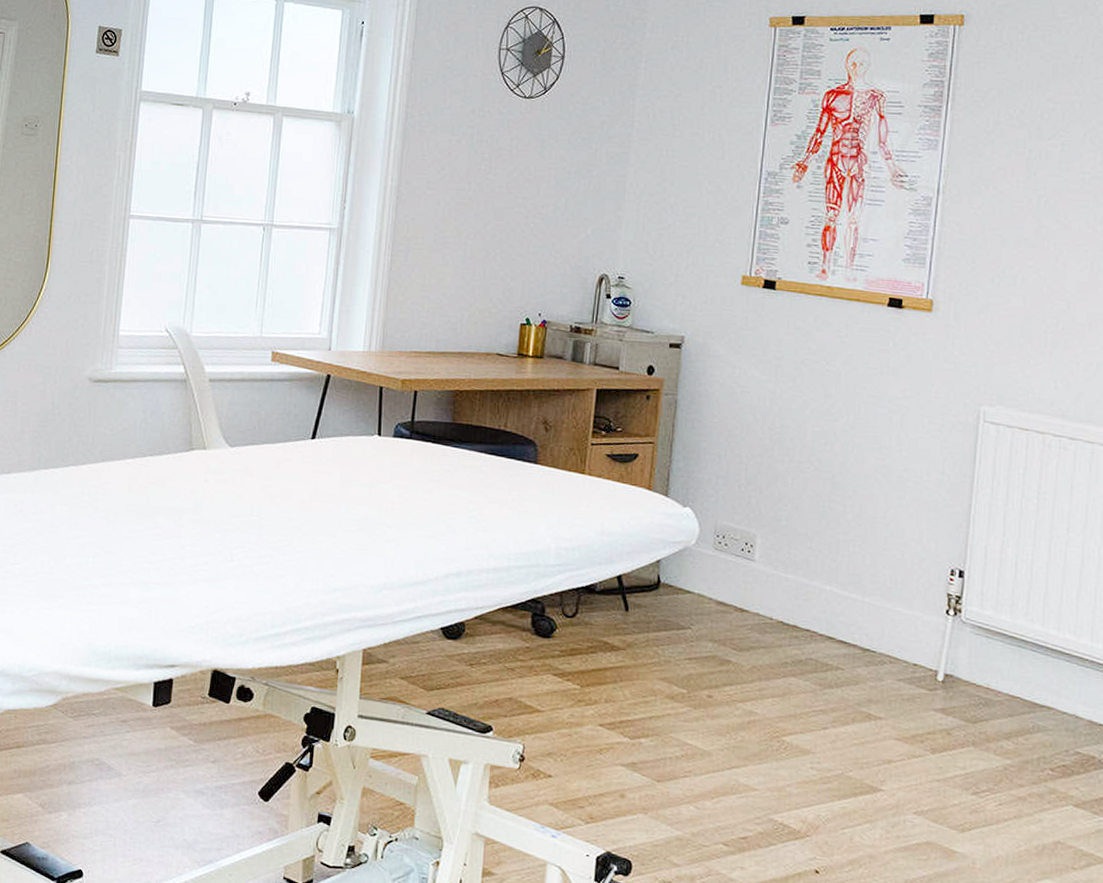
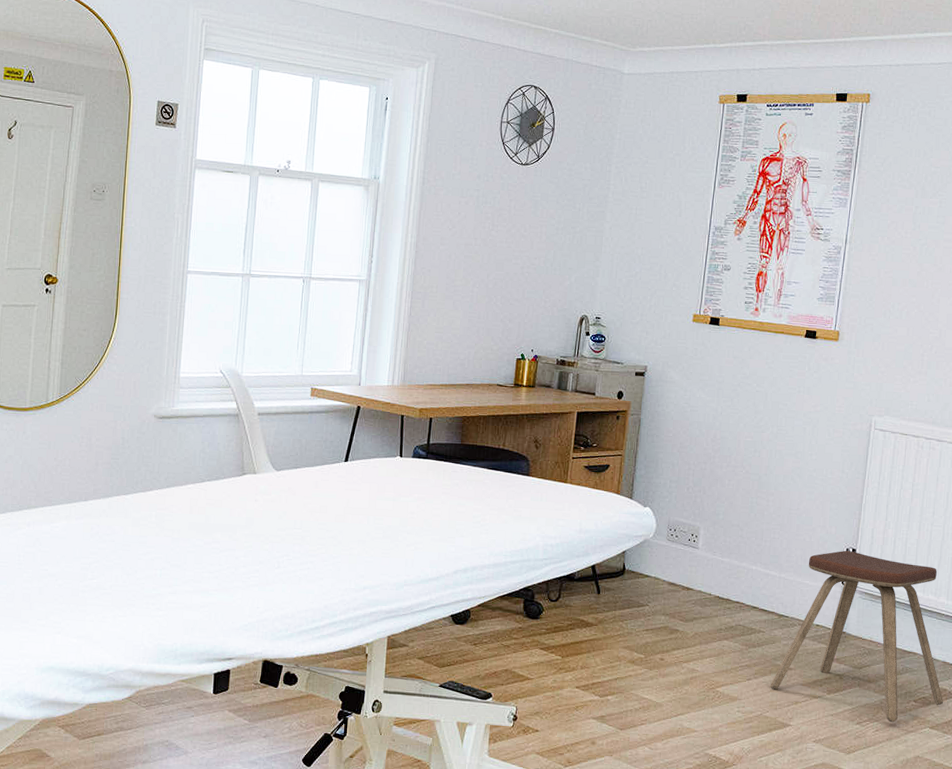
music stool: none [854,571,1091,796] -> present [770,550,943,723]

